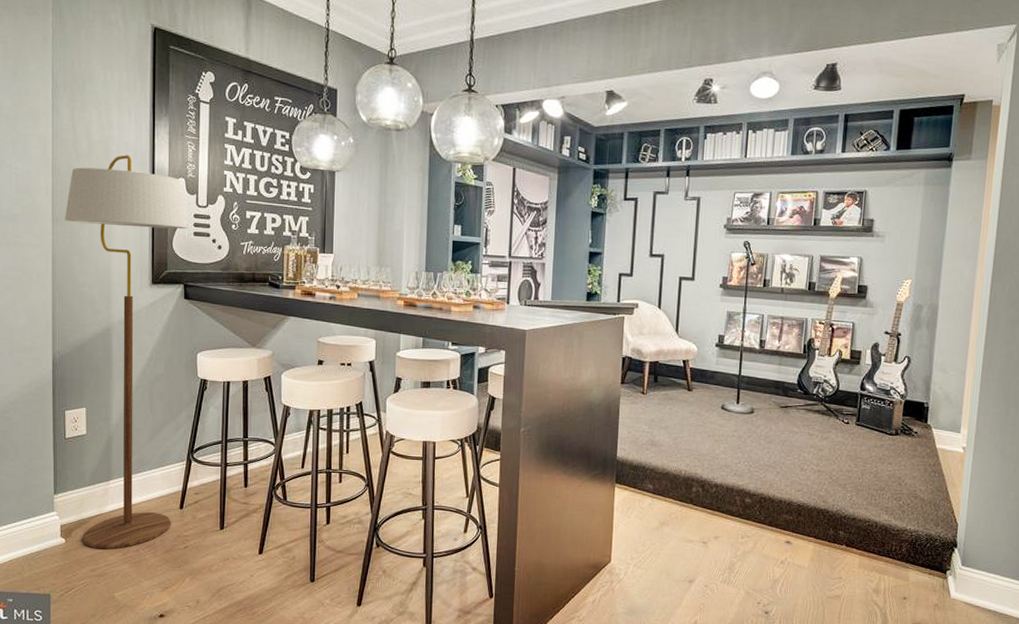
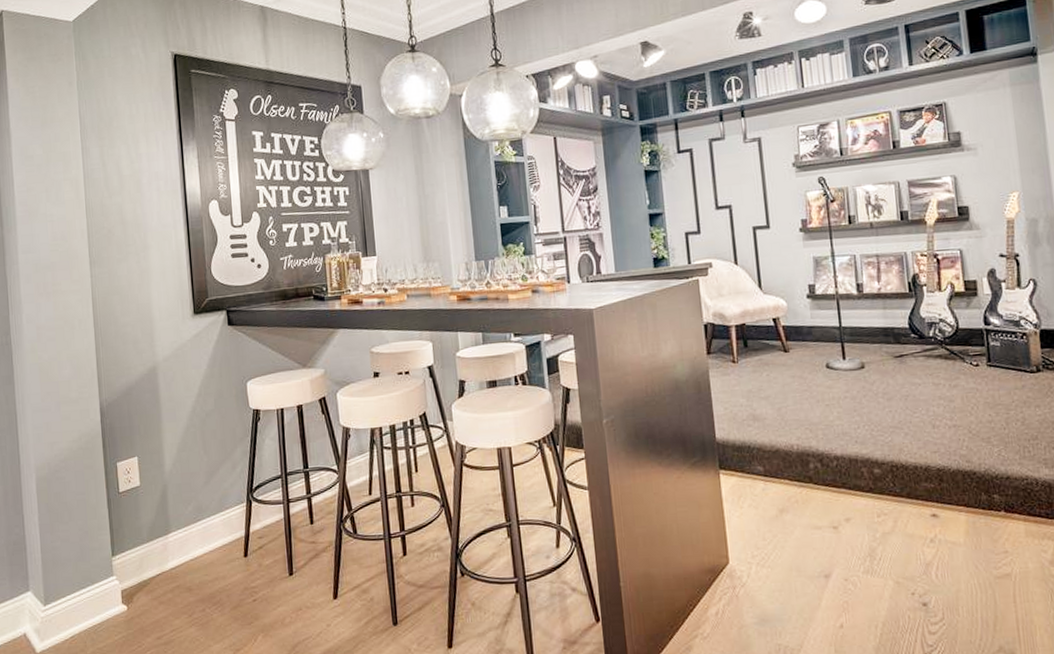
floor lamp: present [64,155,187,550] -> none [101,185,236,613]

